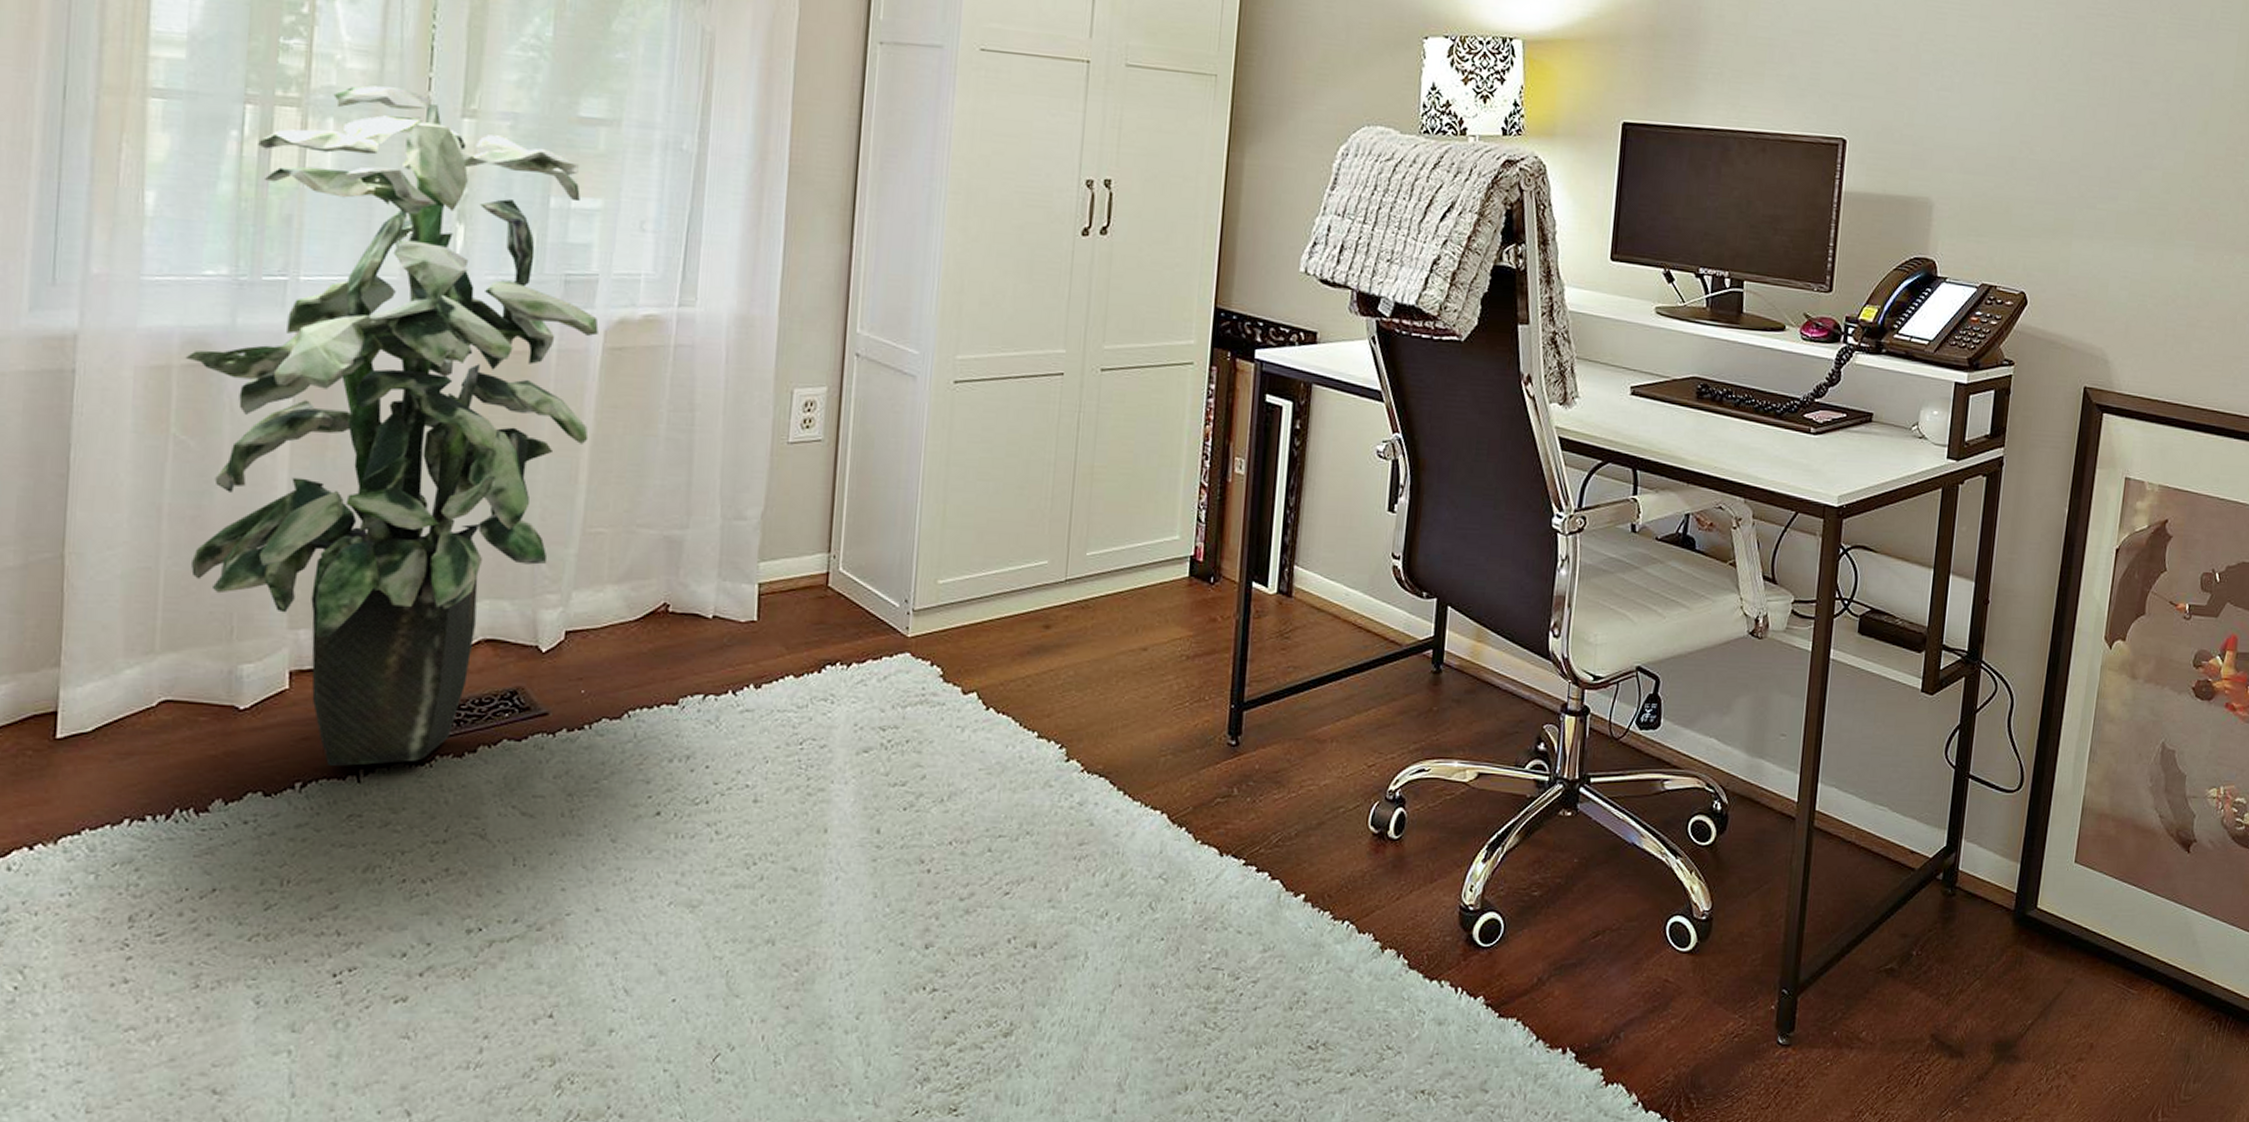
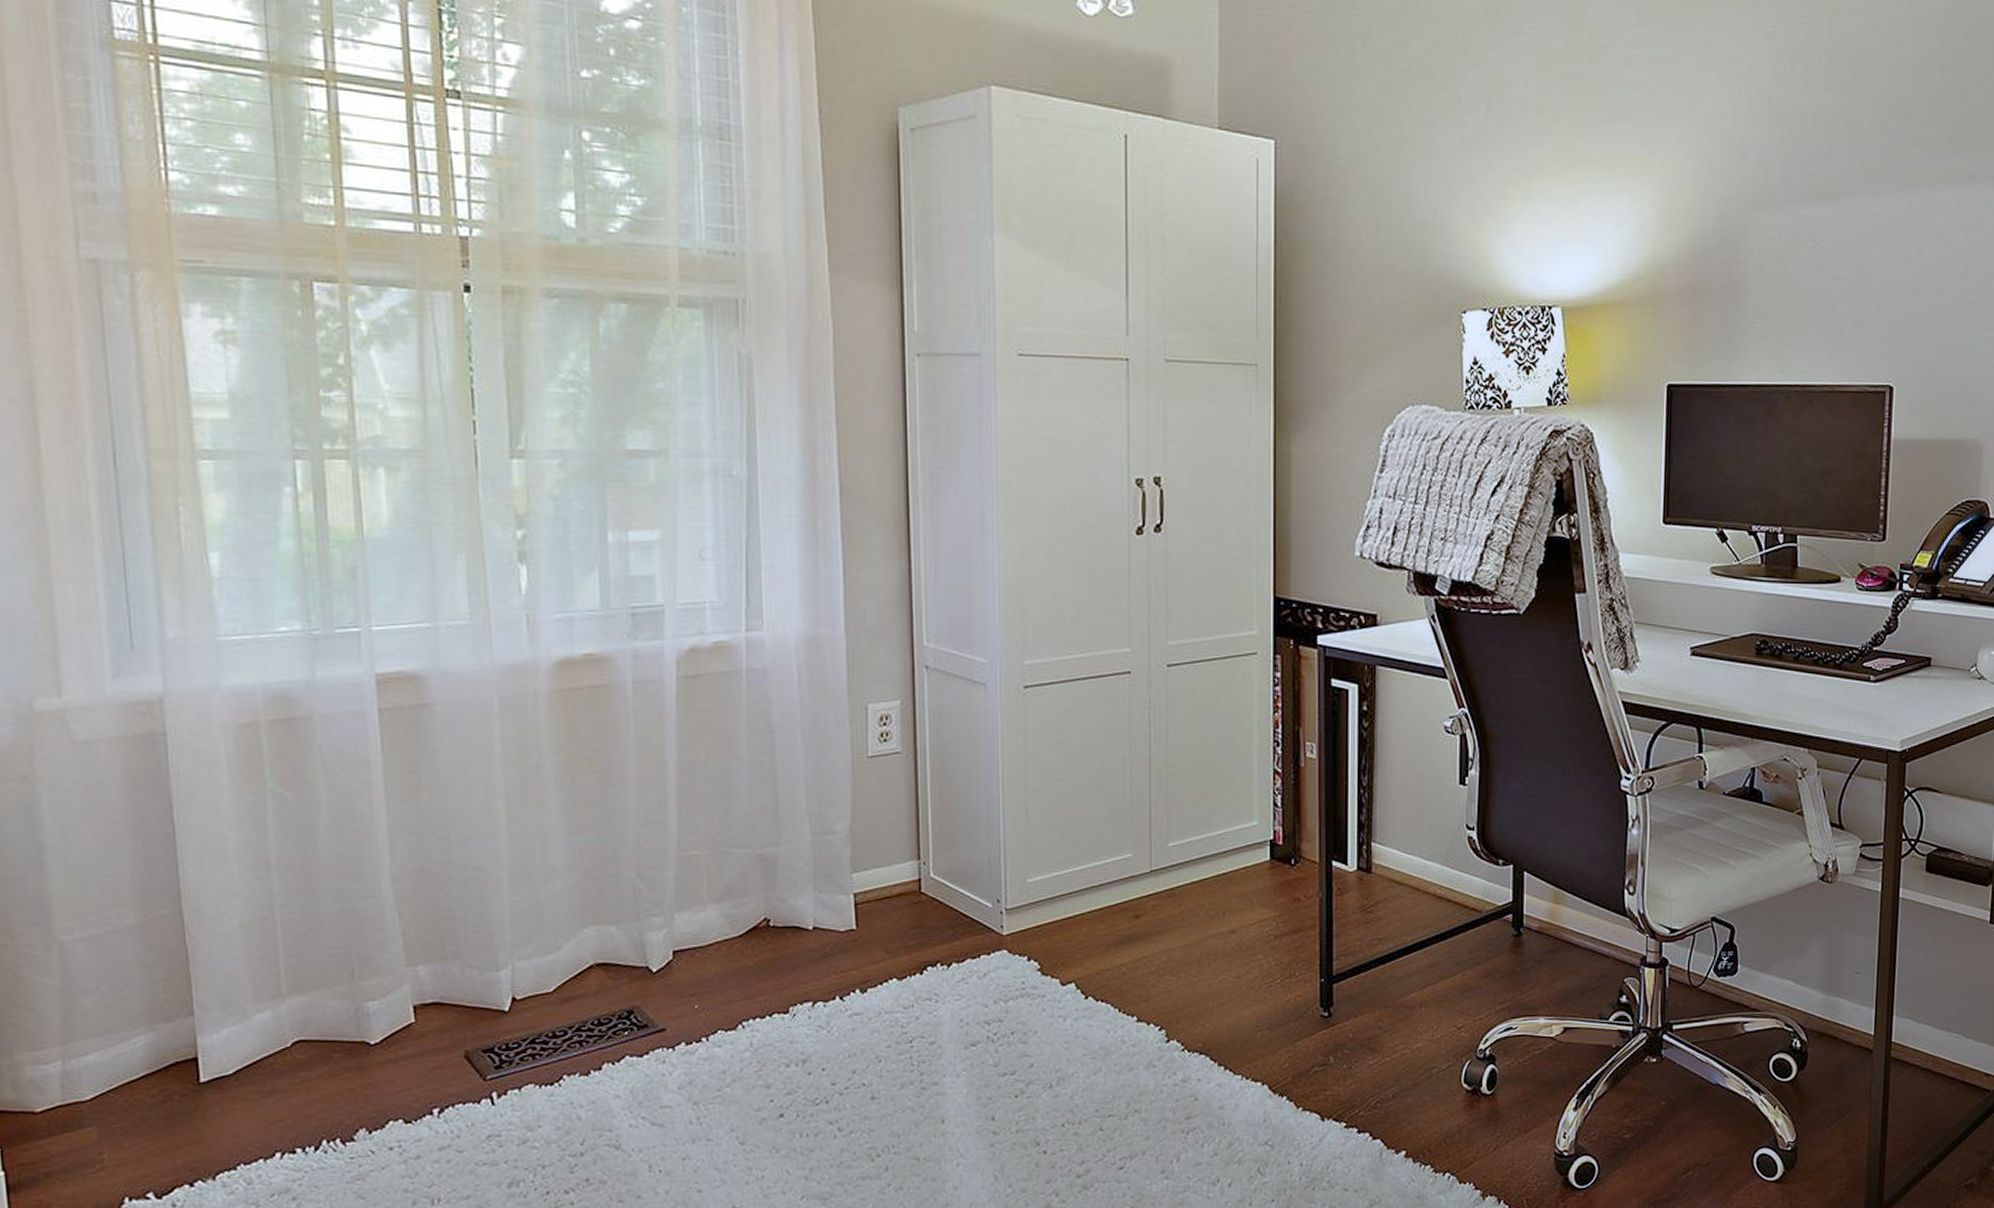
indoor plant: present [185,85,599,767] -> none [270,433,673,1092]

